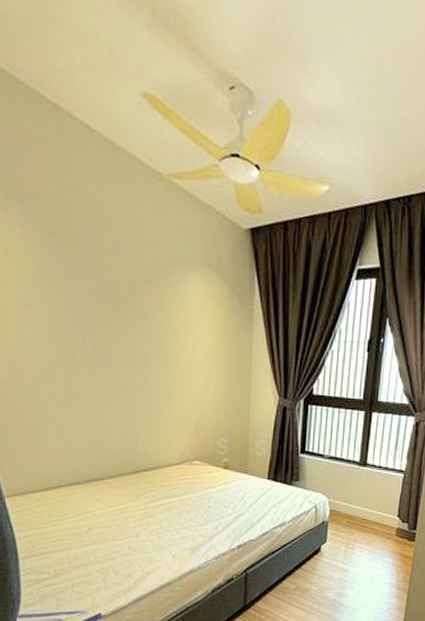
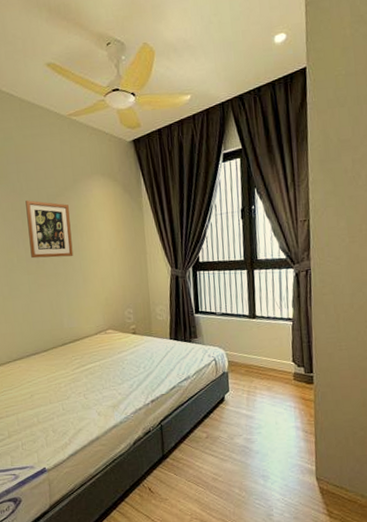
wall art: none [98,281,158,364] -> present [25,200,73,259]

